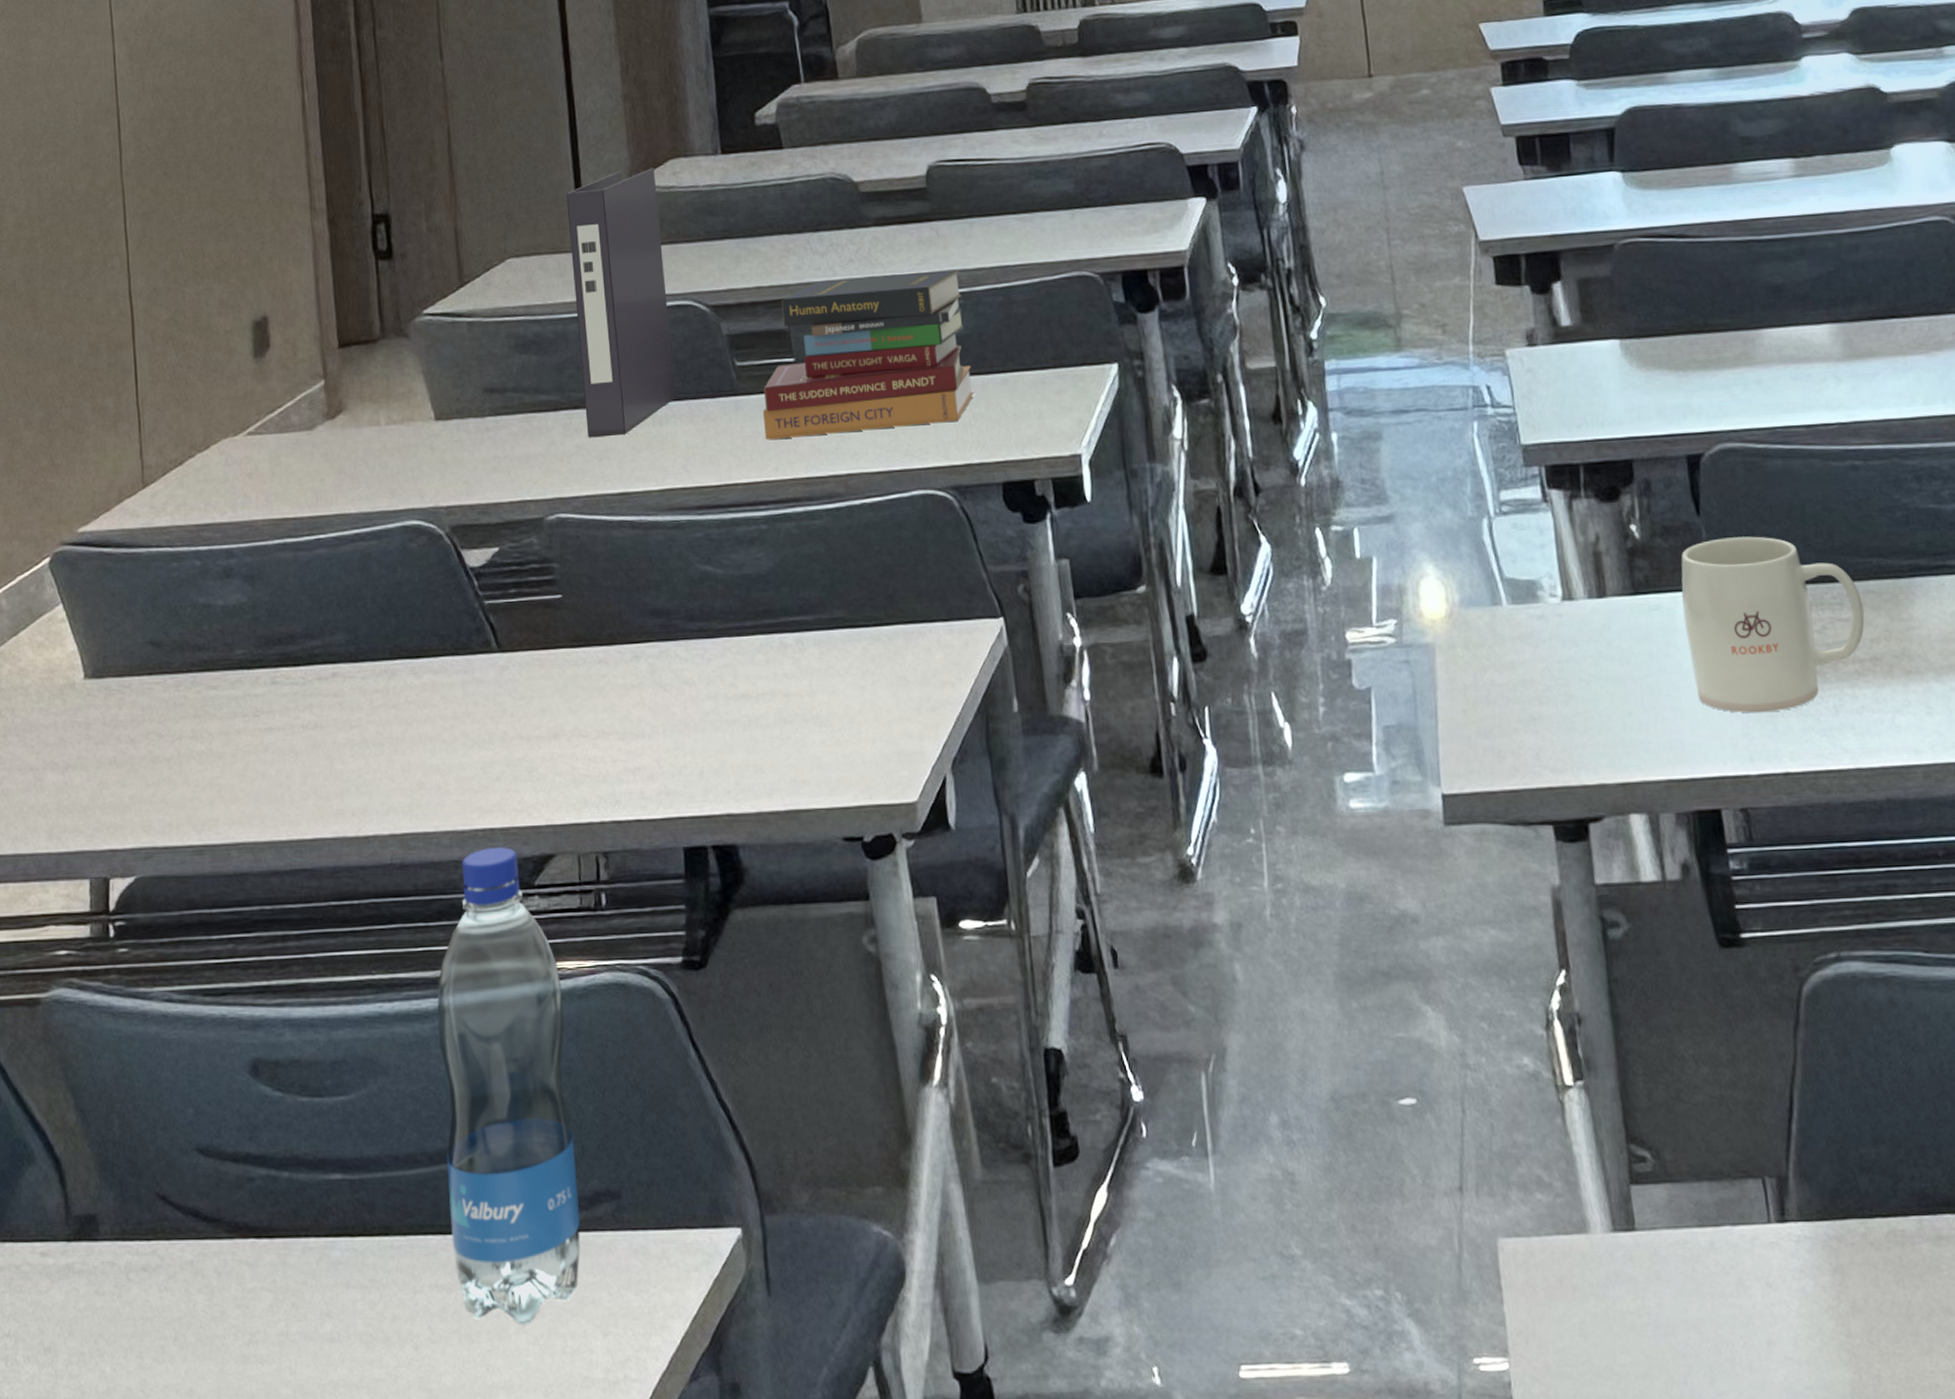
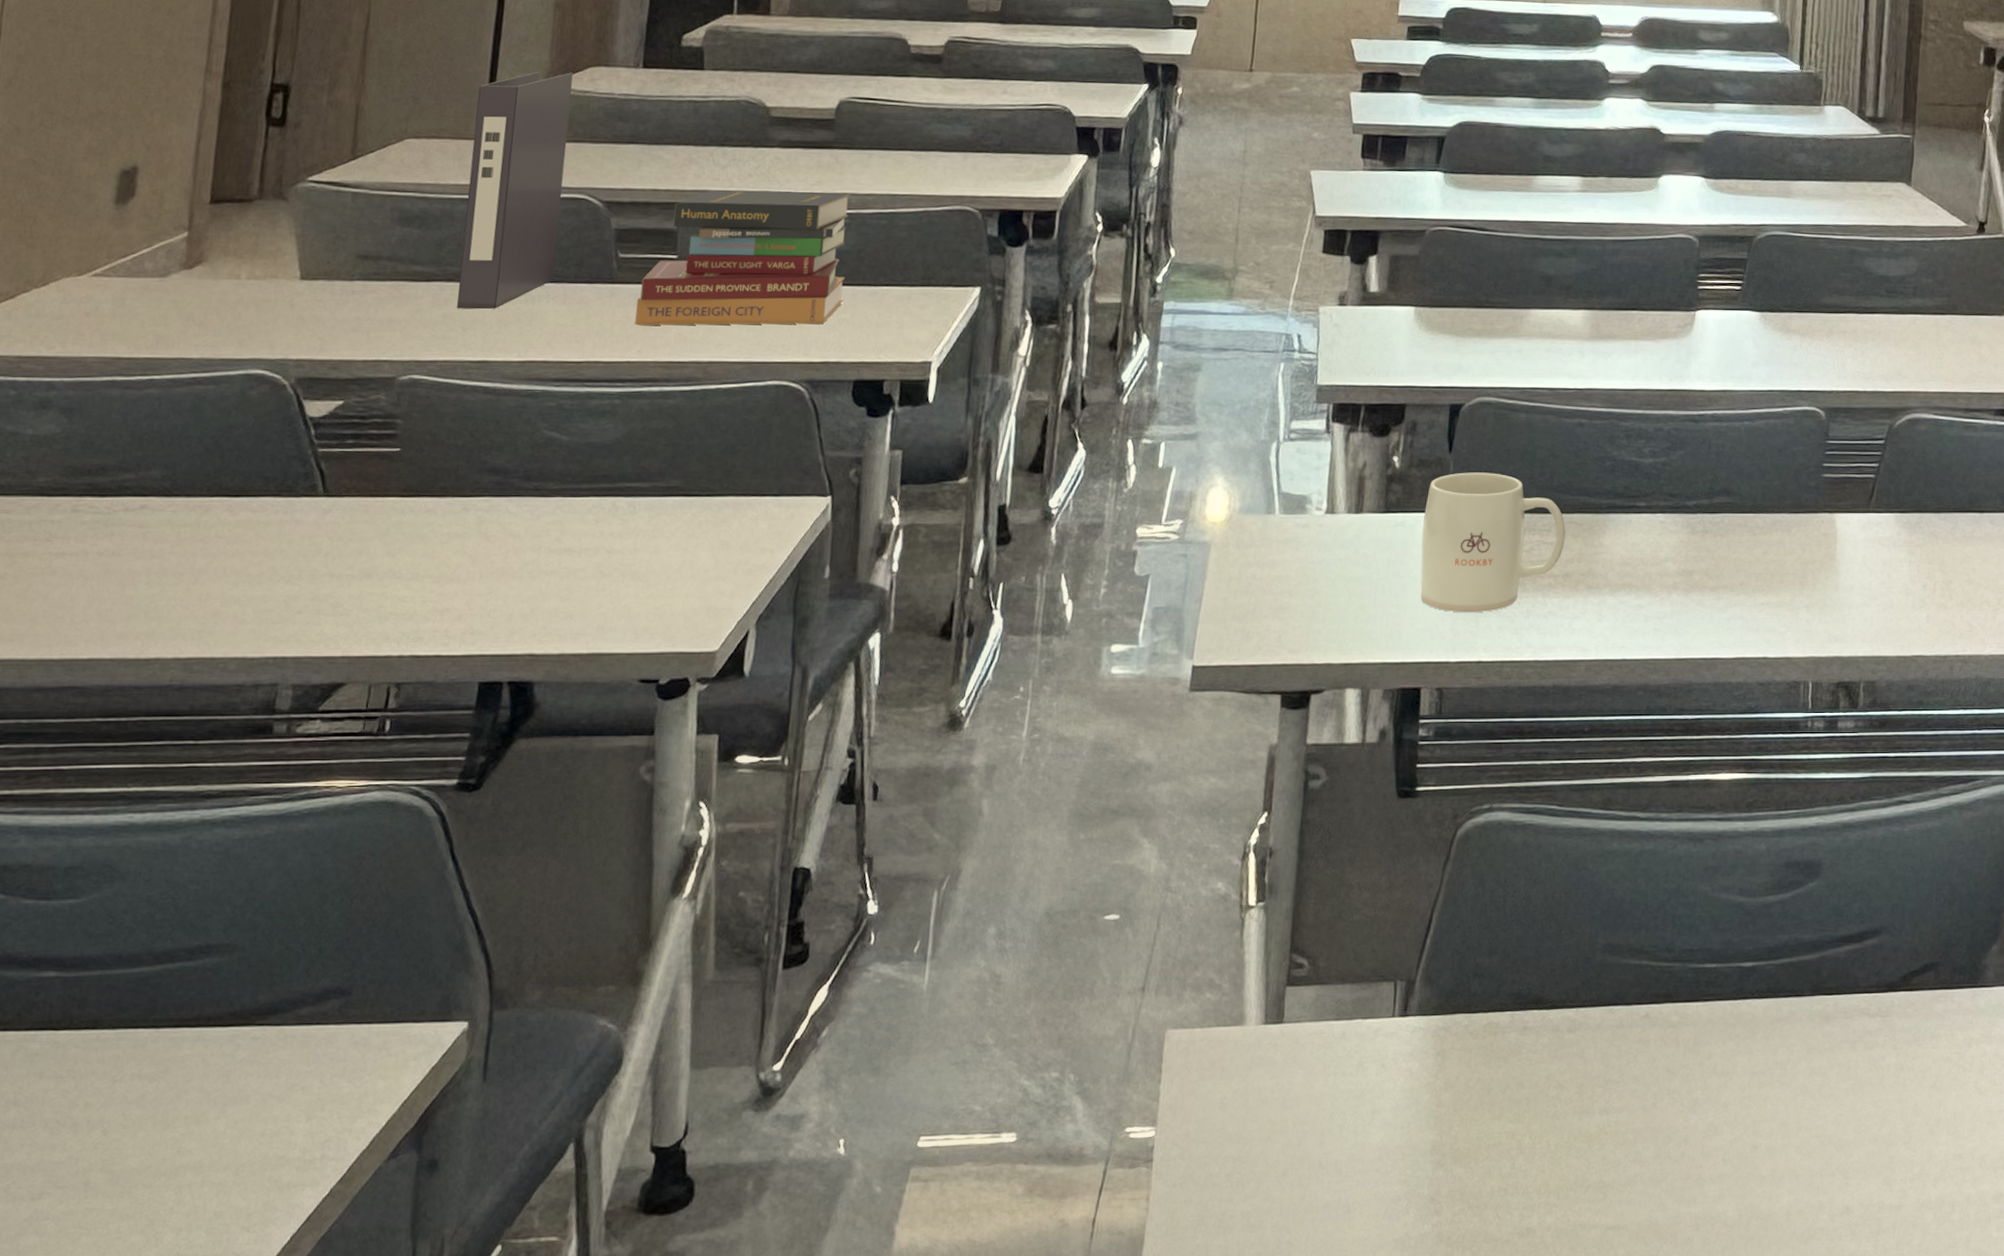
bottle: present [437,847,581,1324] -> none [162,675,329,1110]

